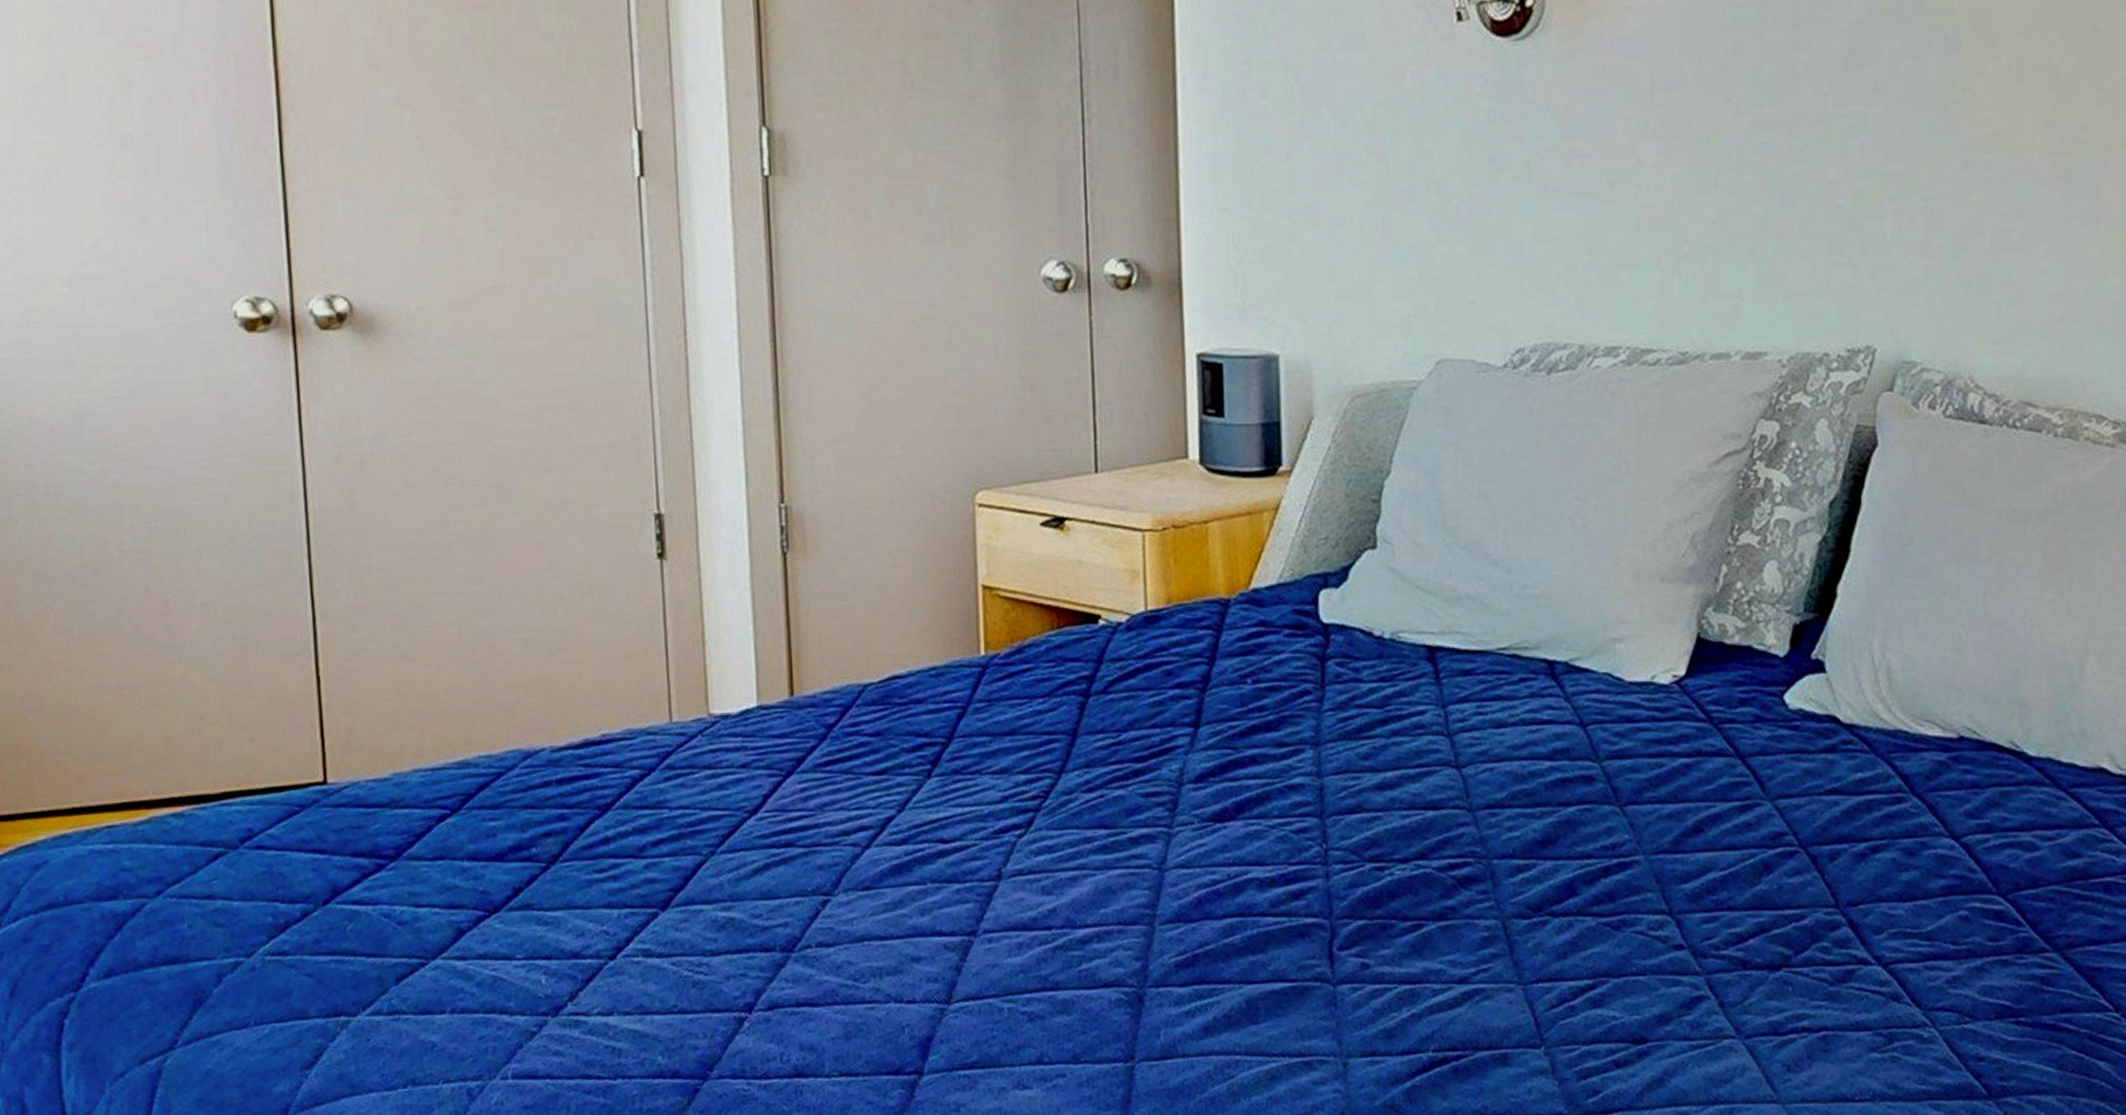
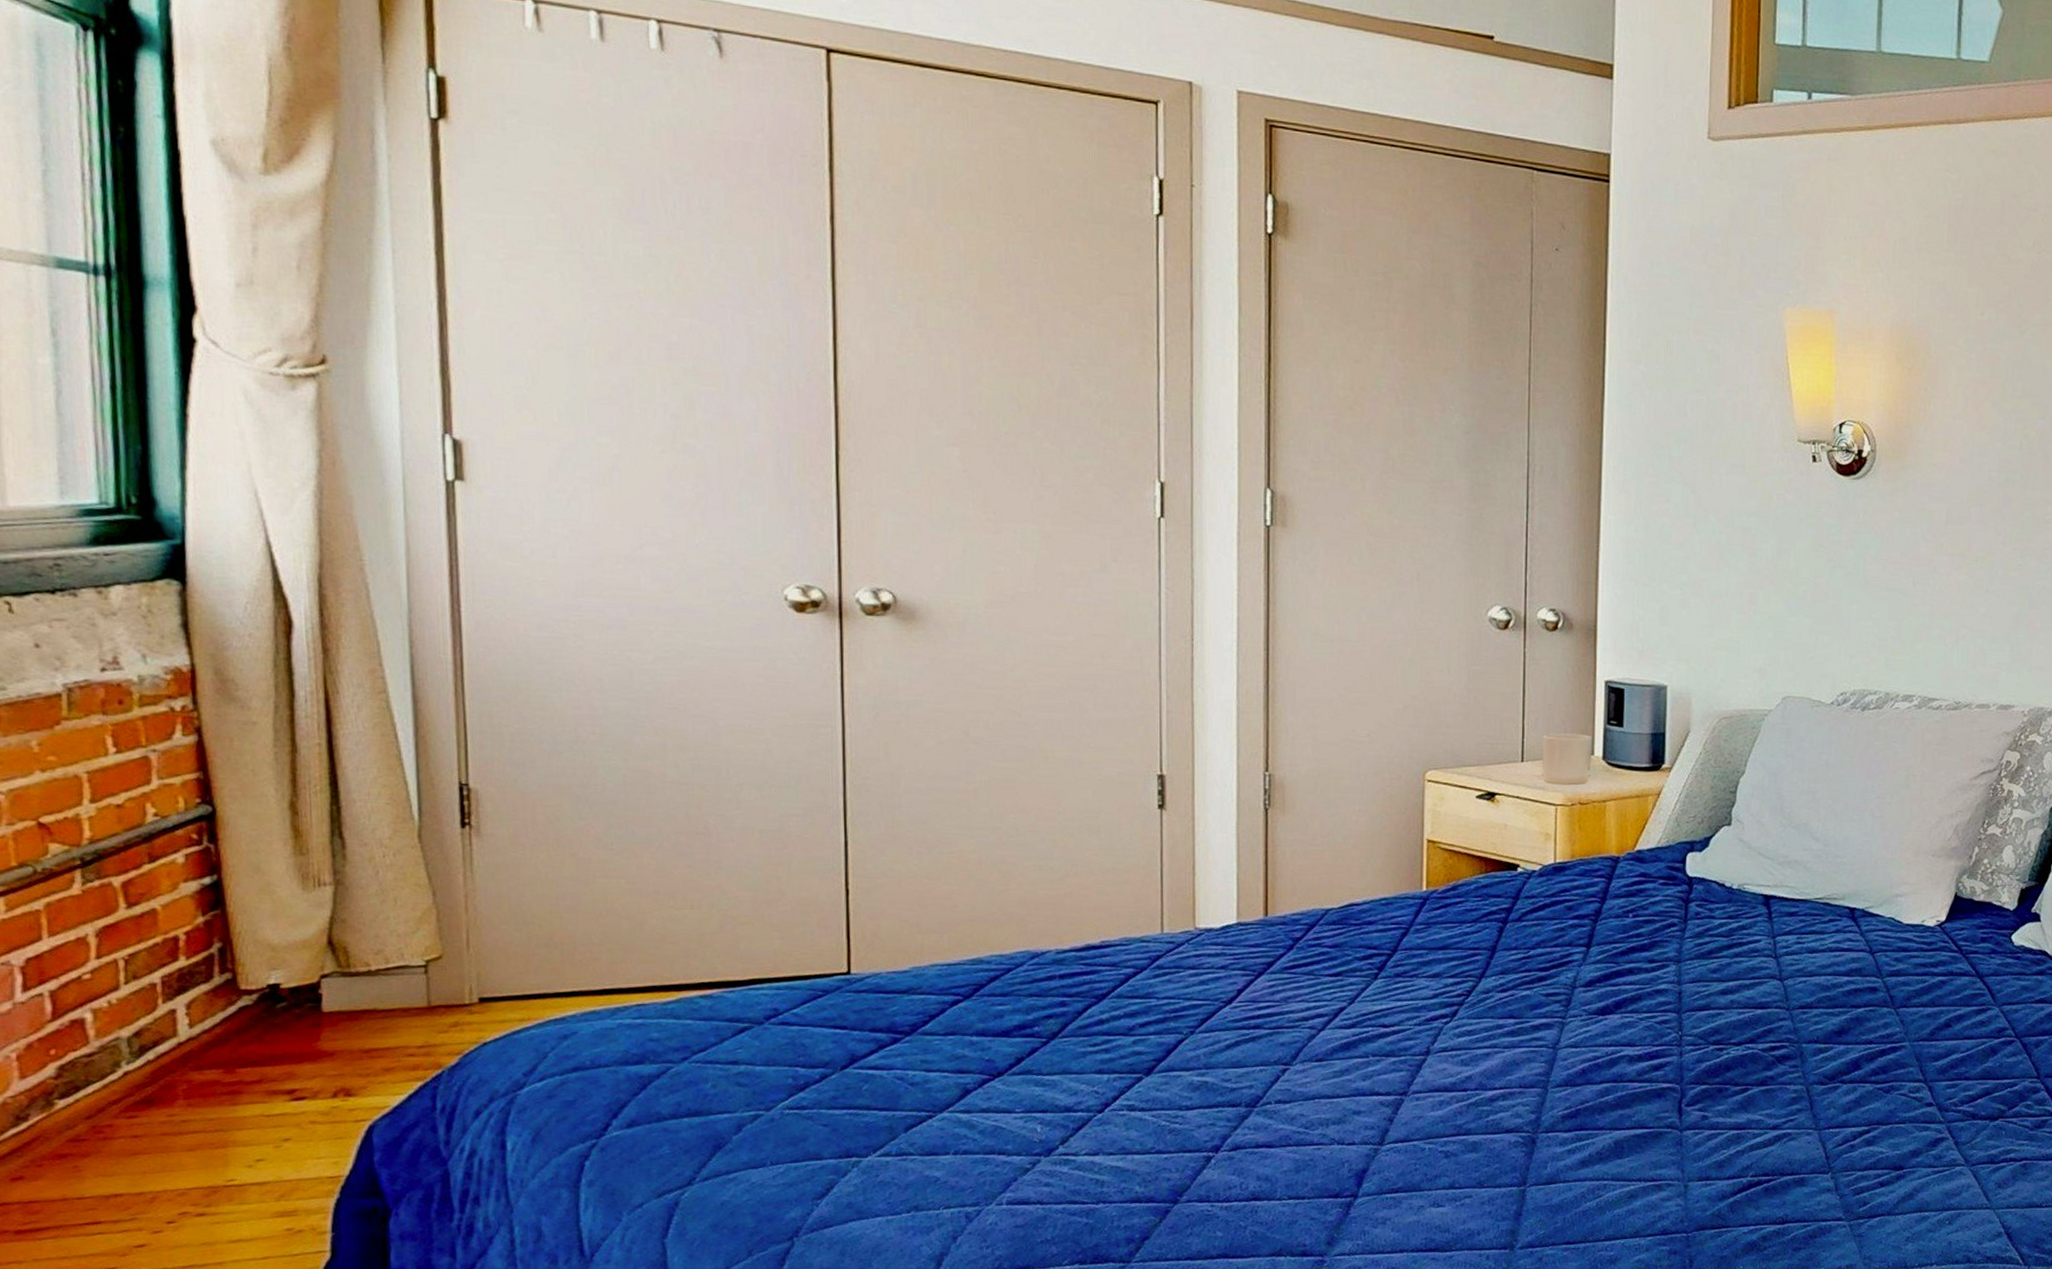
mug: none [1120,430,1186,502] -> present [1542,733,1593,786]

